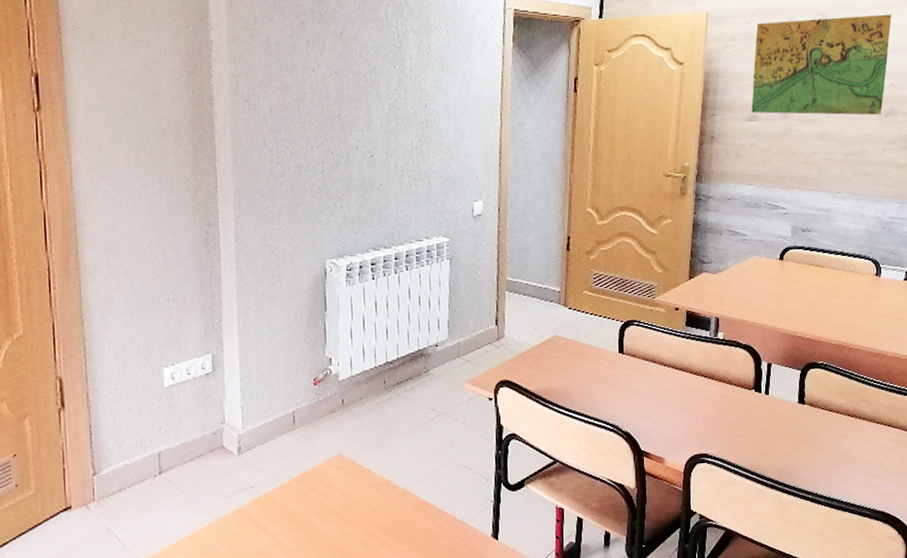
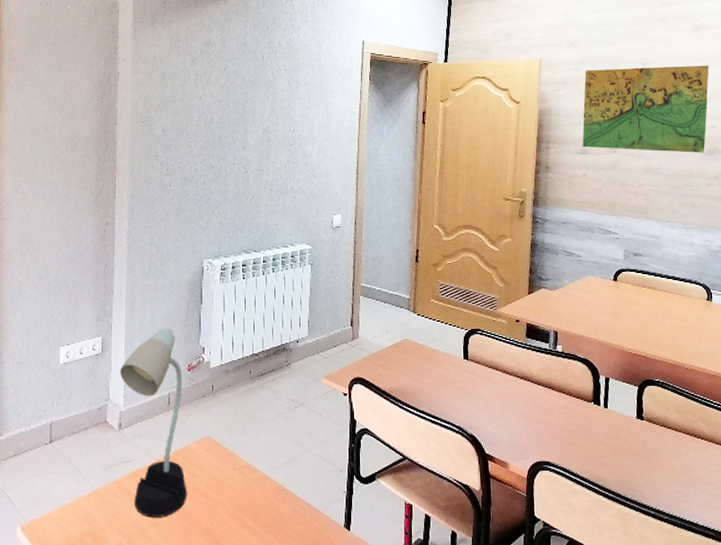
desk lamp: none [236,340,320,544] -> present [120,328,187,518]

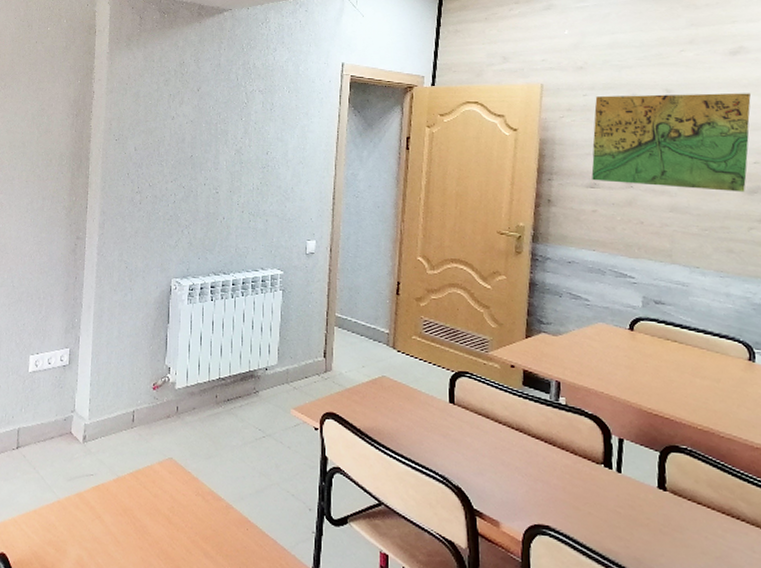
desk lamp: present [120,328,187,518] -> none [86,345,149,536]

